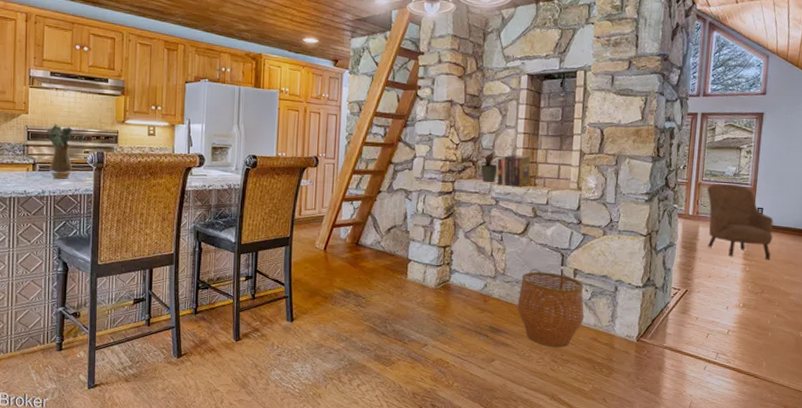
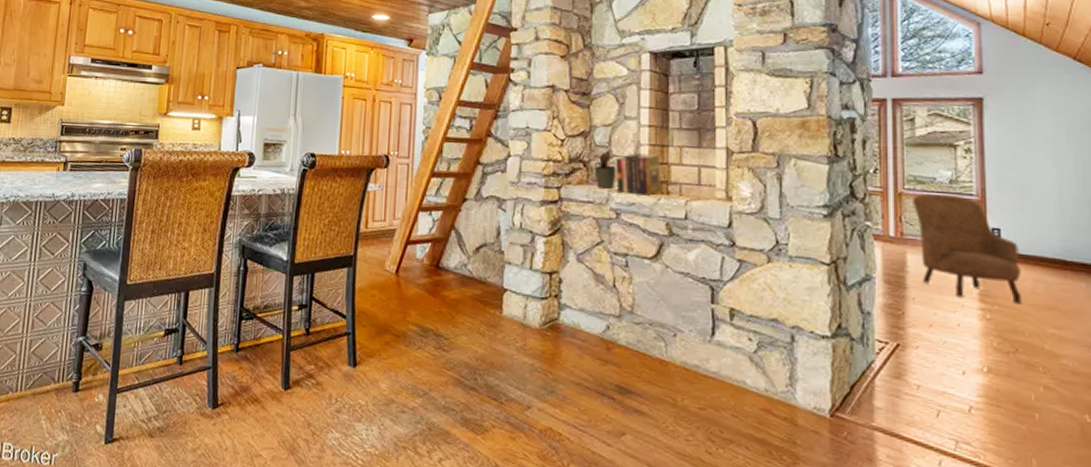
vase: present [46,123,73,179] -> none [81,116,110,181]
basket: present [517,268,585,348] -> none [652,305,750,421]

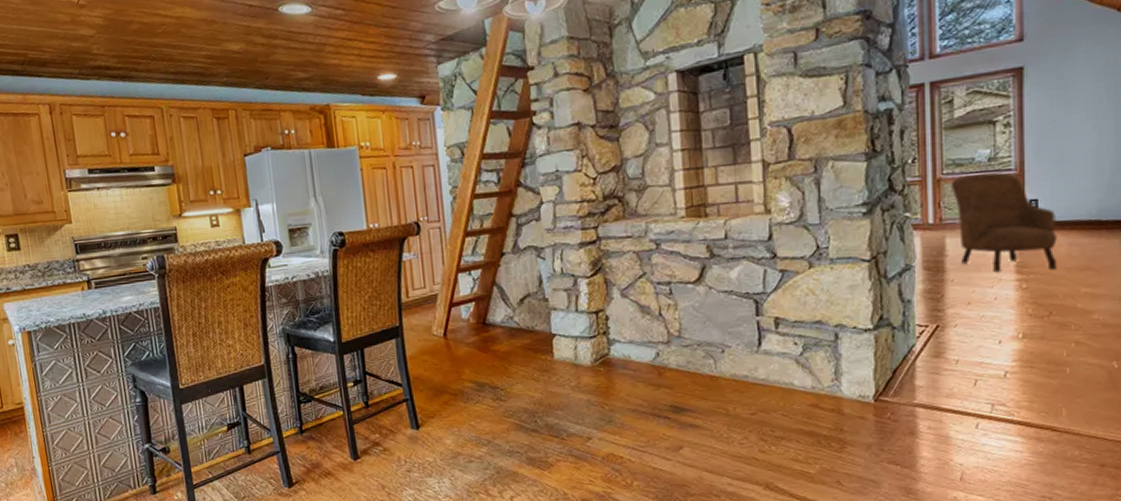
potted plant: present [588,149,617,189] -> none [623,180,653,221]
books: present [615,152,661,196] -> none [650,177,699,224]

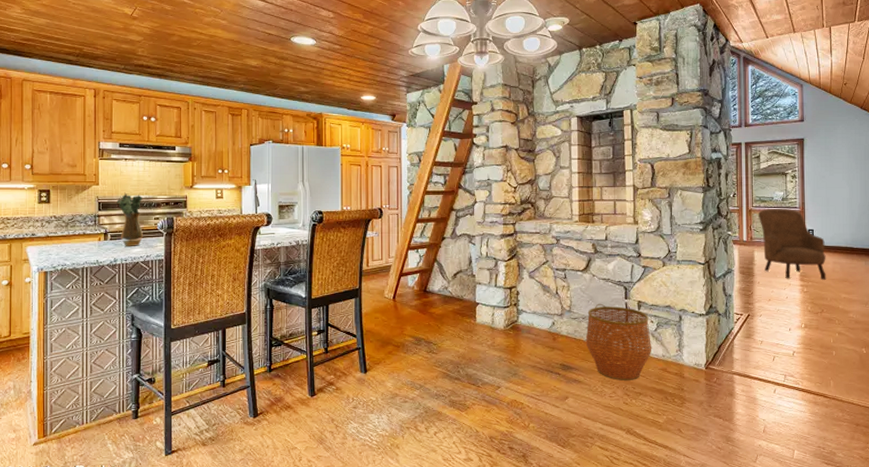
vase: none [95,229,132,295] -> present [116,192,143,246]
basket: none [702,324,797,422] -> present [585,303,652,380]

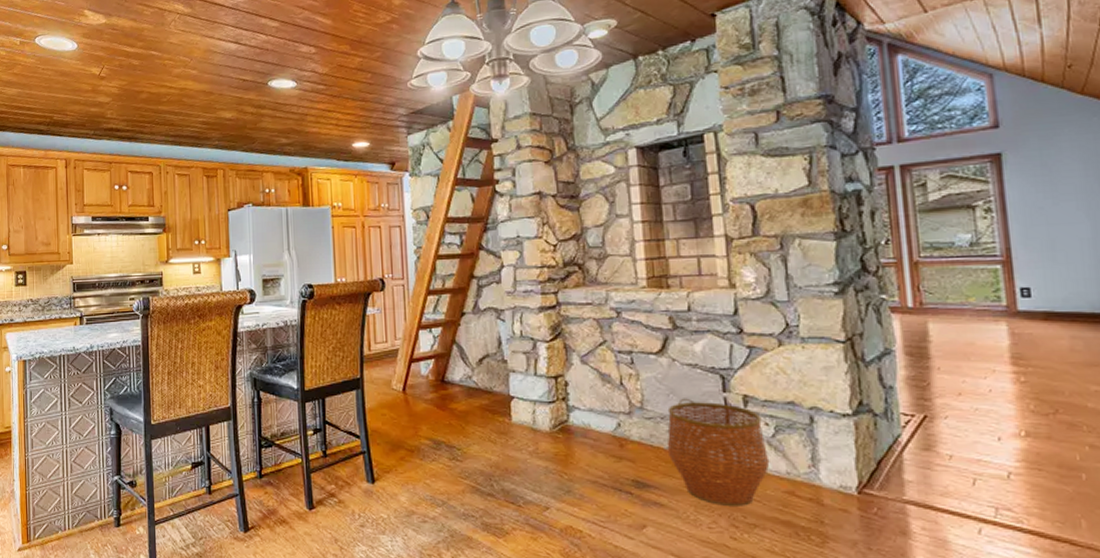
vase: present [116,192,143,246] -> none [91,271,119,331]
armchair: present [758,209,826,280] -> none [929,258,1059,364]

